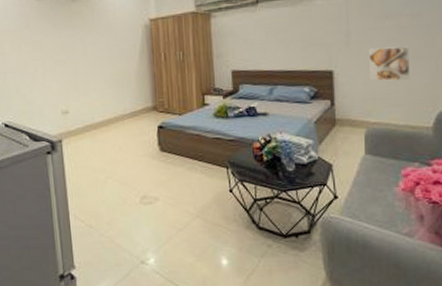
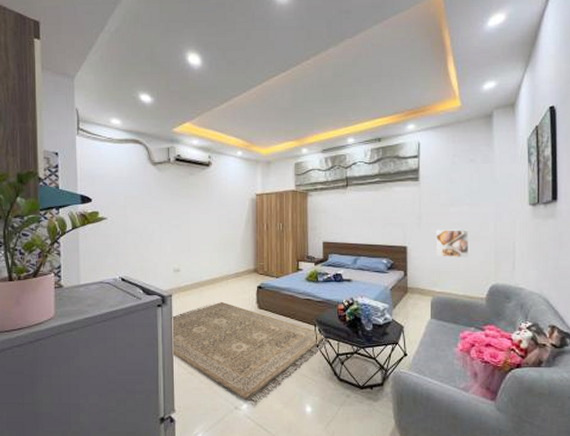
rug: none [63,146,243,258] -> present [171,302,328,404]

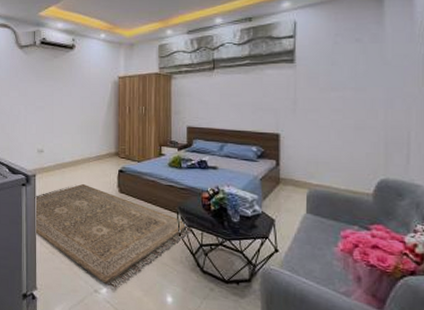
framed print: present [435,230,469,259] -> none [313,116,353,149]

